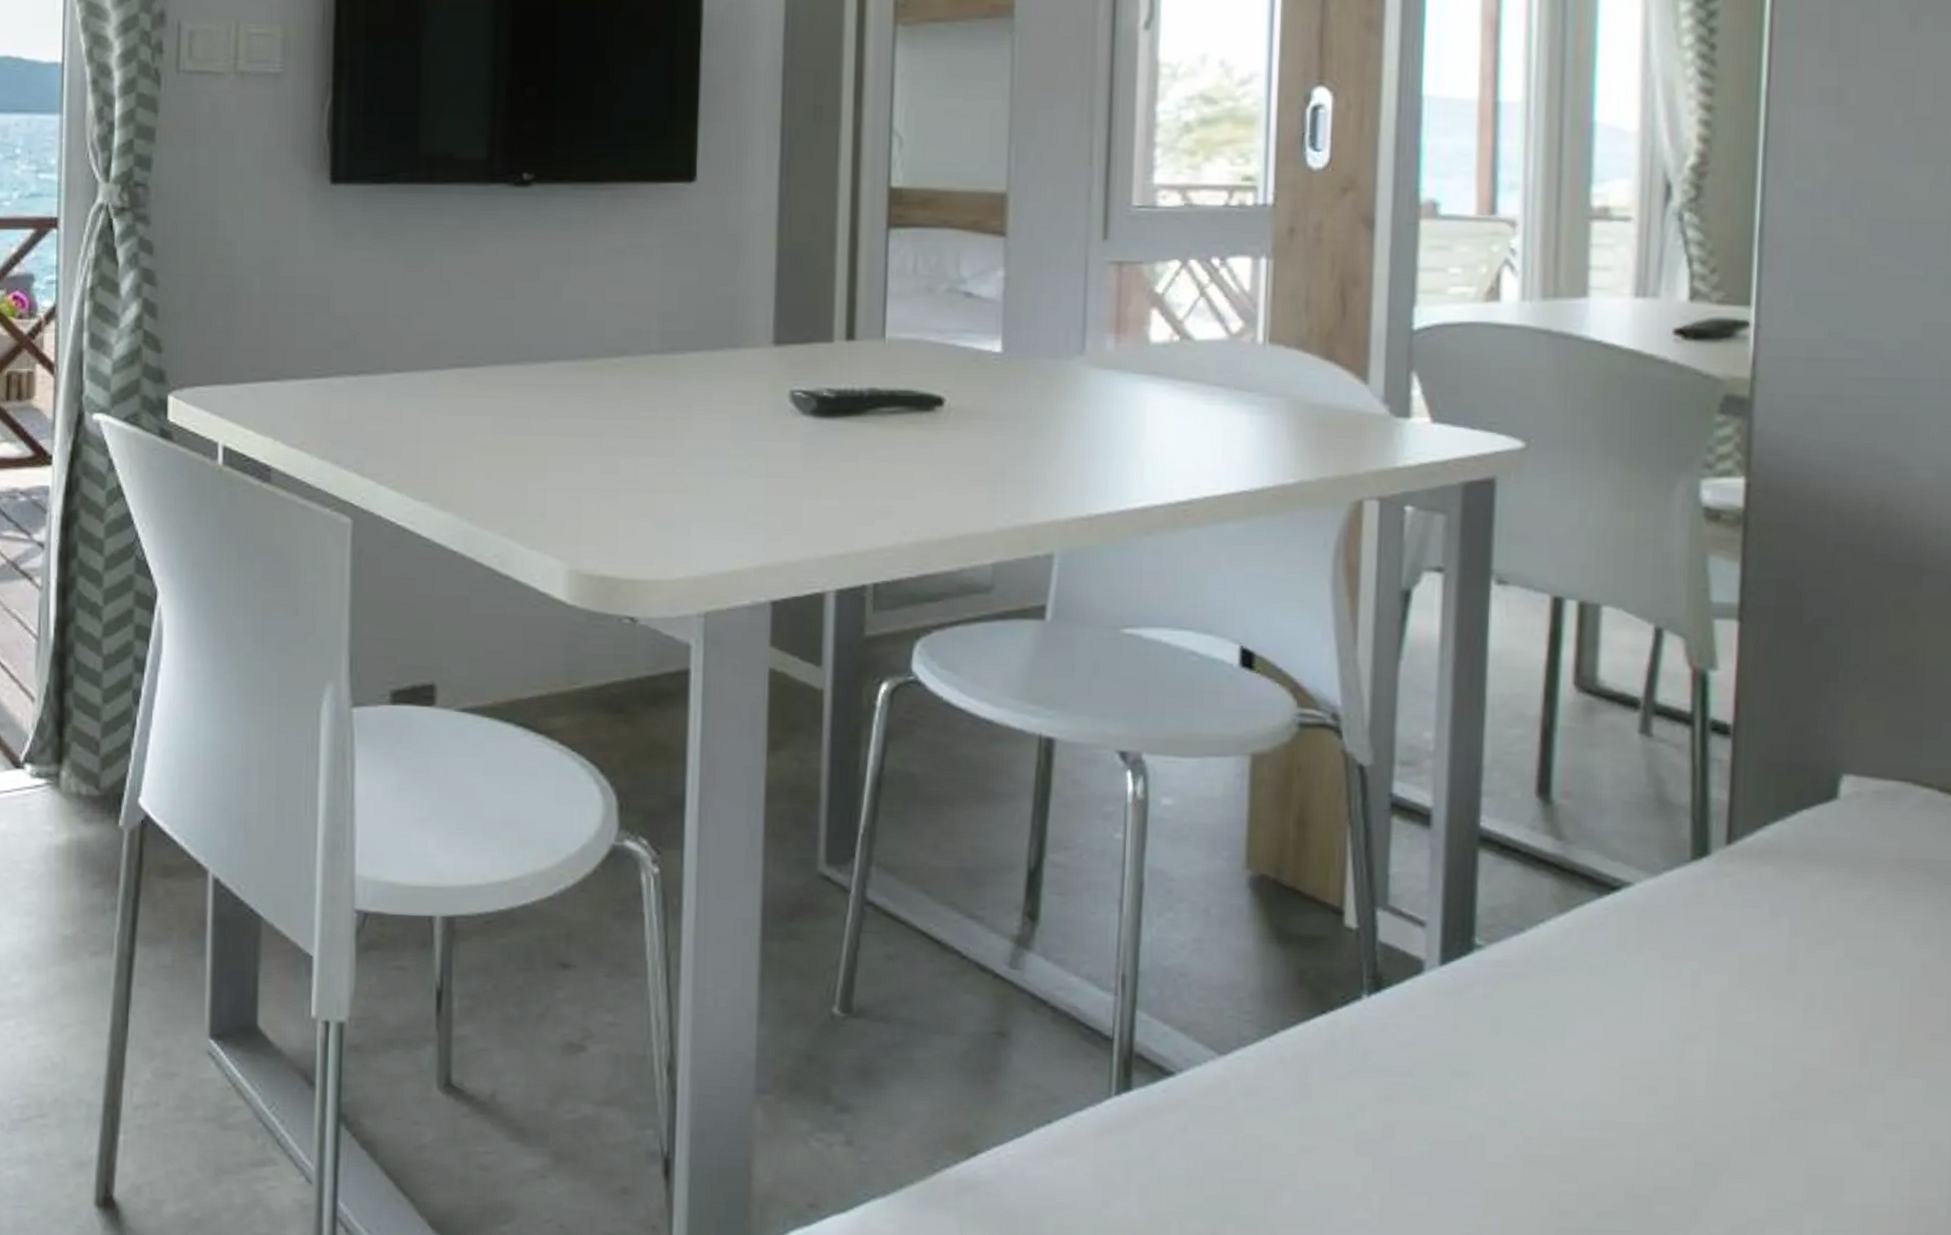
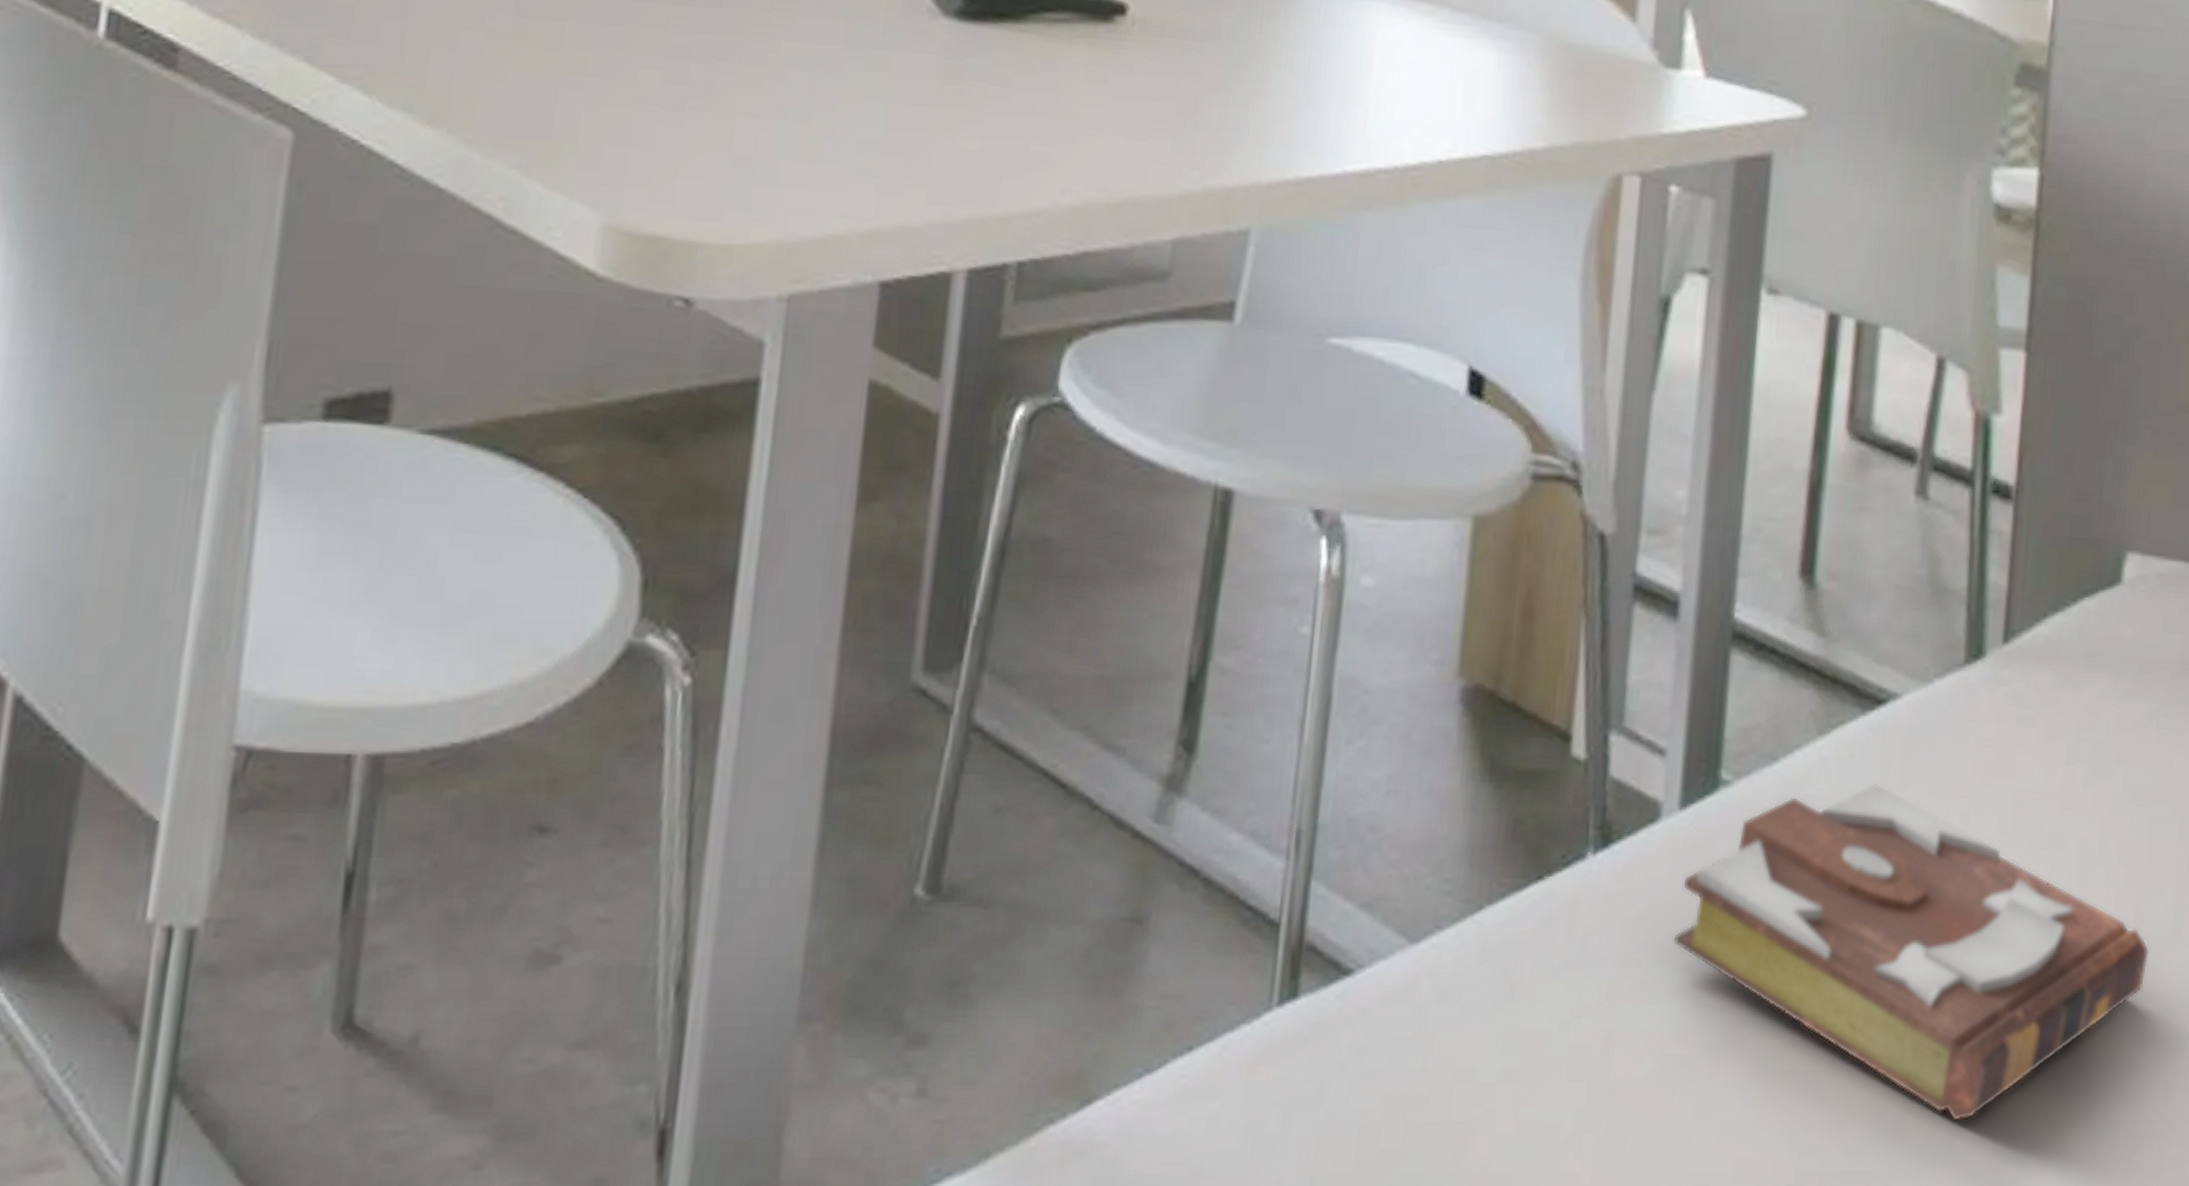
book: none [1440,948,1876,1199] -> present [1673,782,2150,1121]

